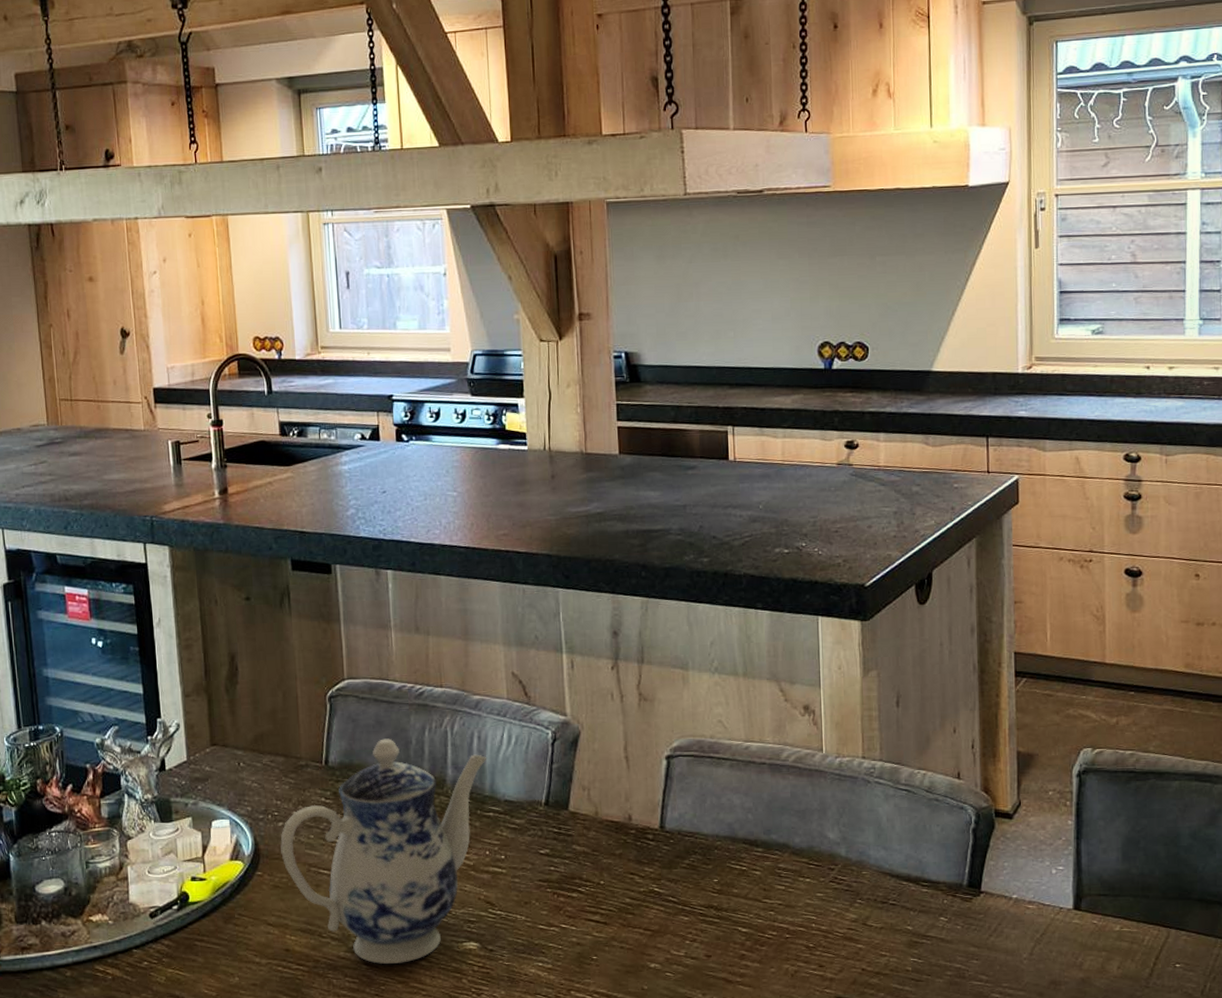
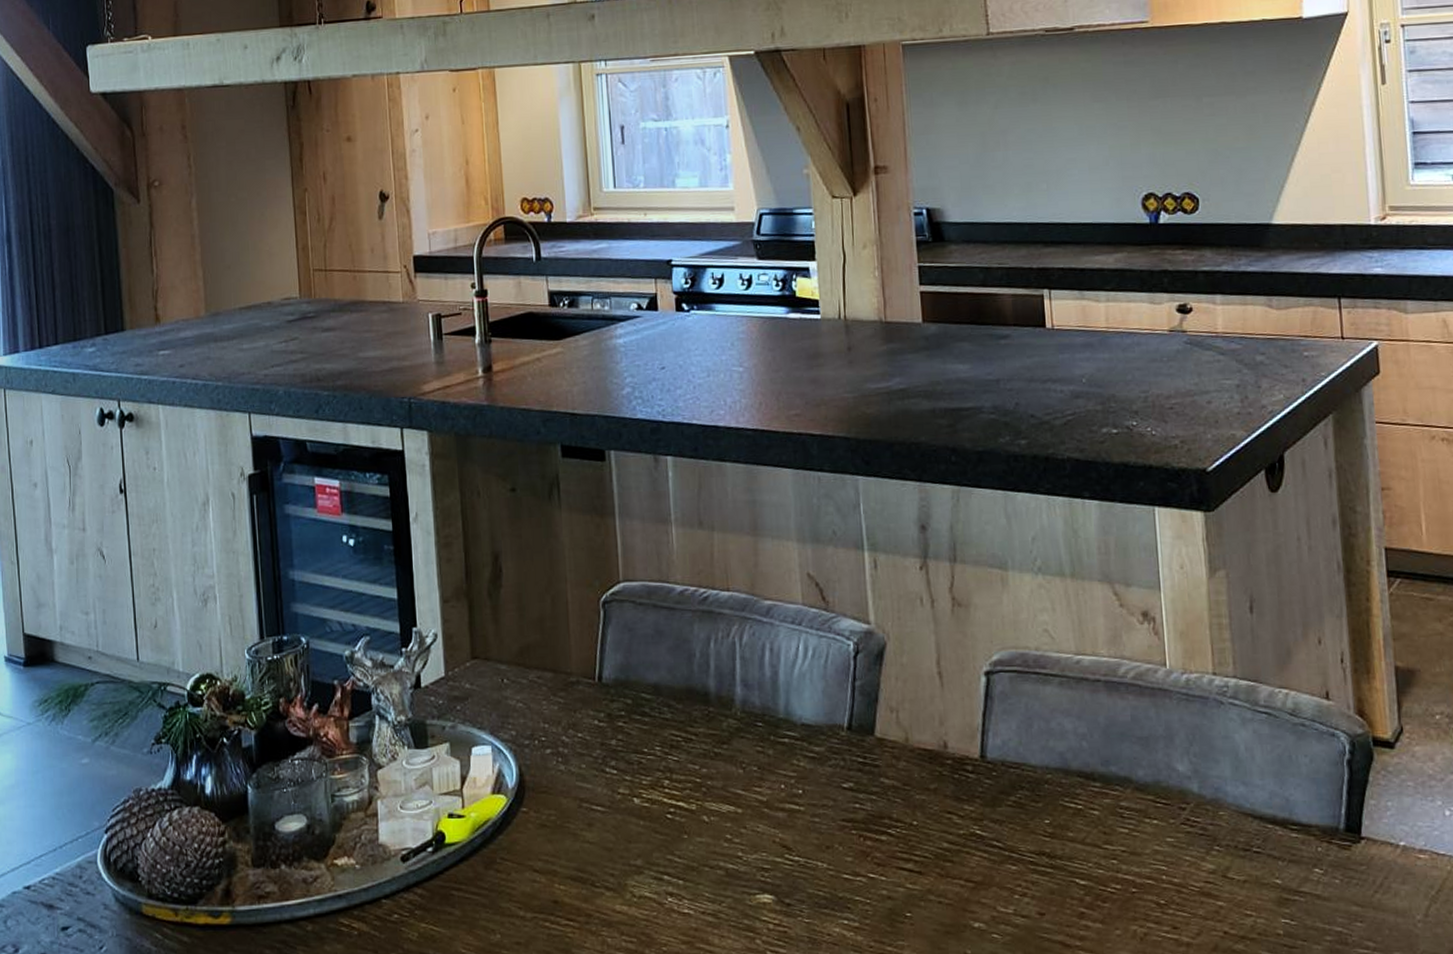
teapot: present [280,738,488,964] -> none [548,651,781,920]

